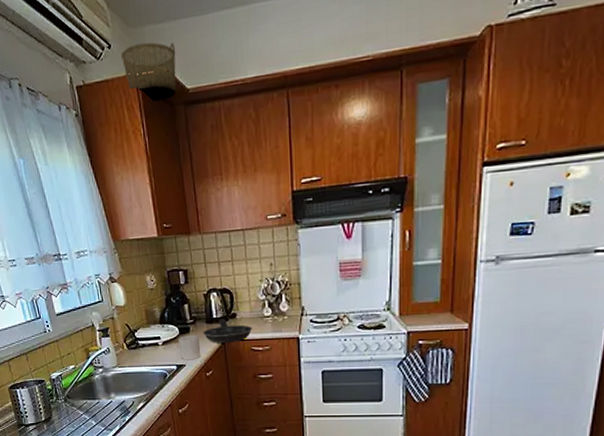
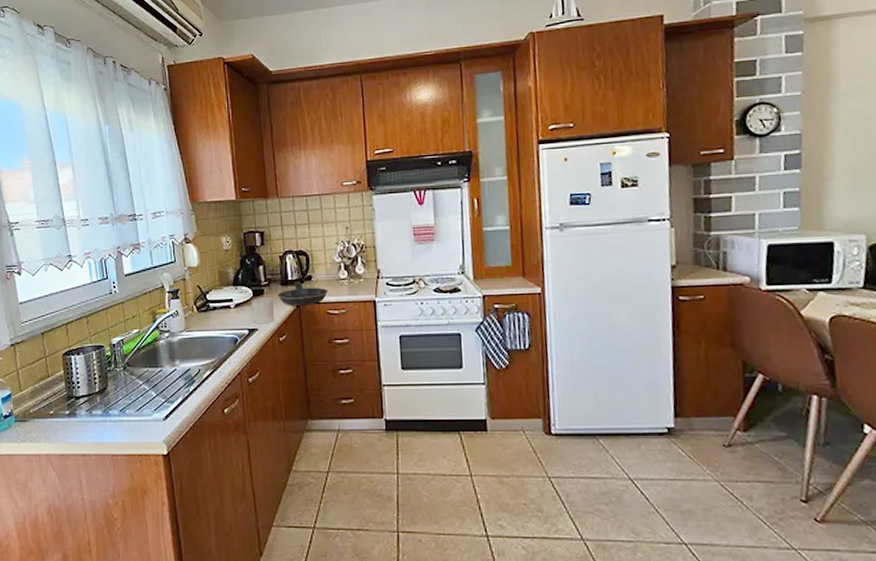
basket: present [121,42,177,103] -> none [211,32,261,81]

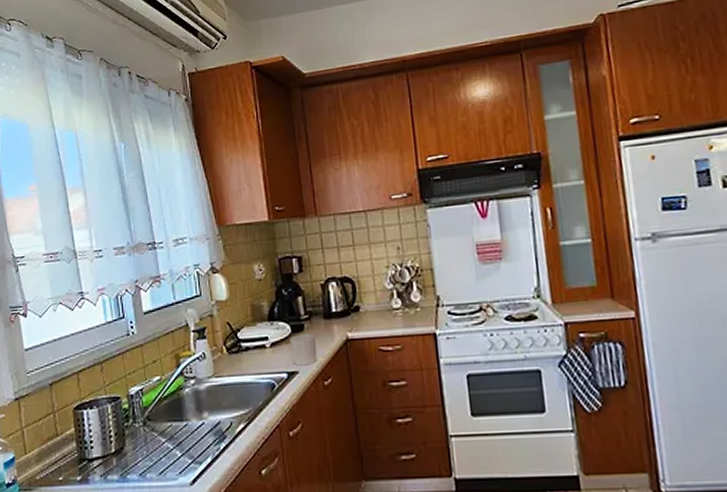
frying pan: present [277,281,329,306] -> none [319,312,380,343]

